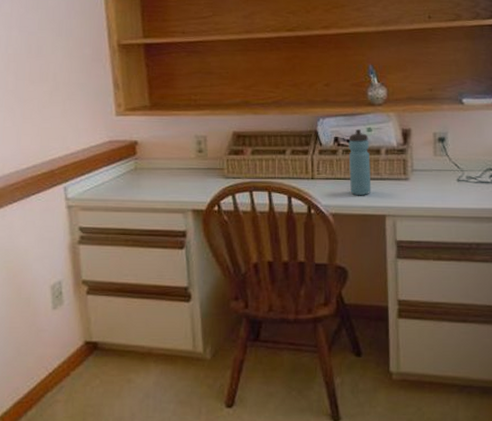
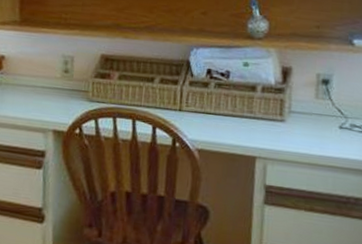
water bottle: present [348,128,371,195] -> none [219,62,245,133]

